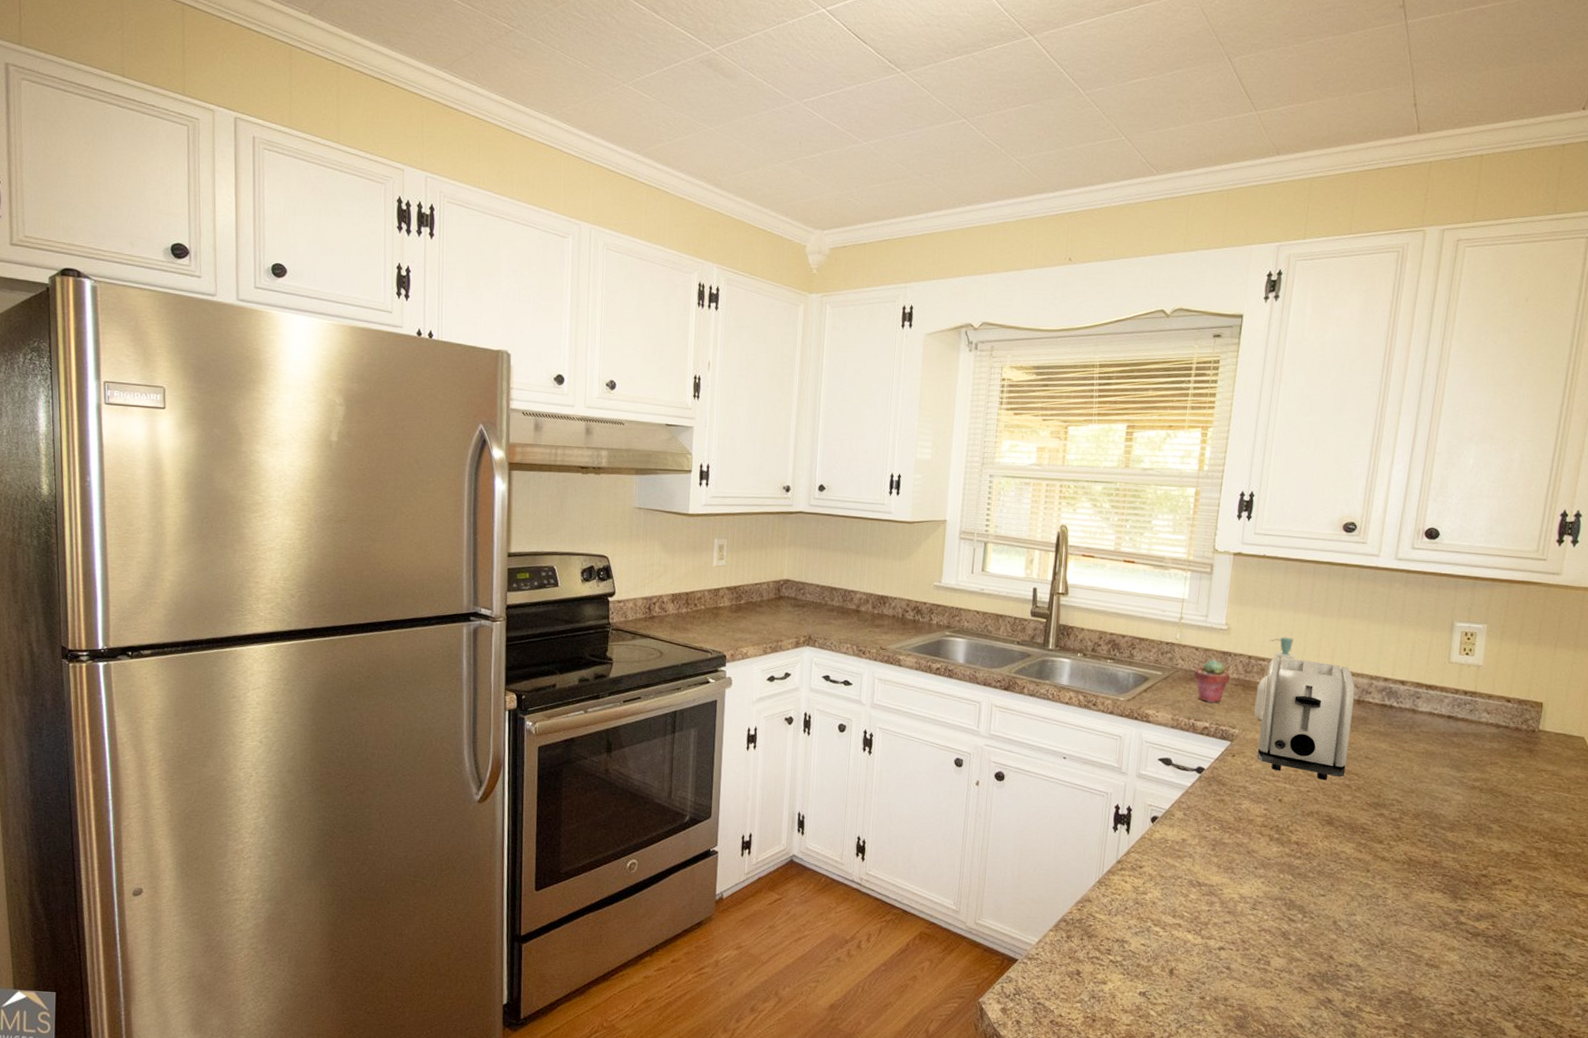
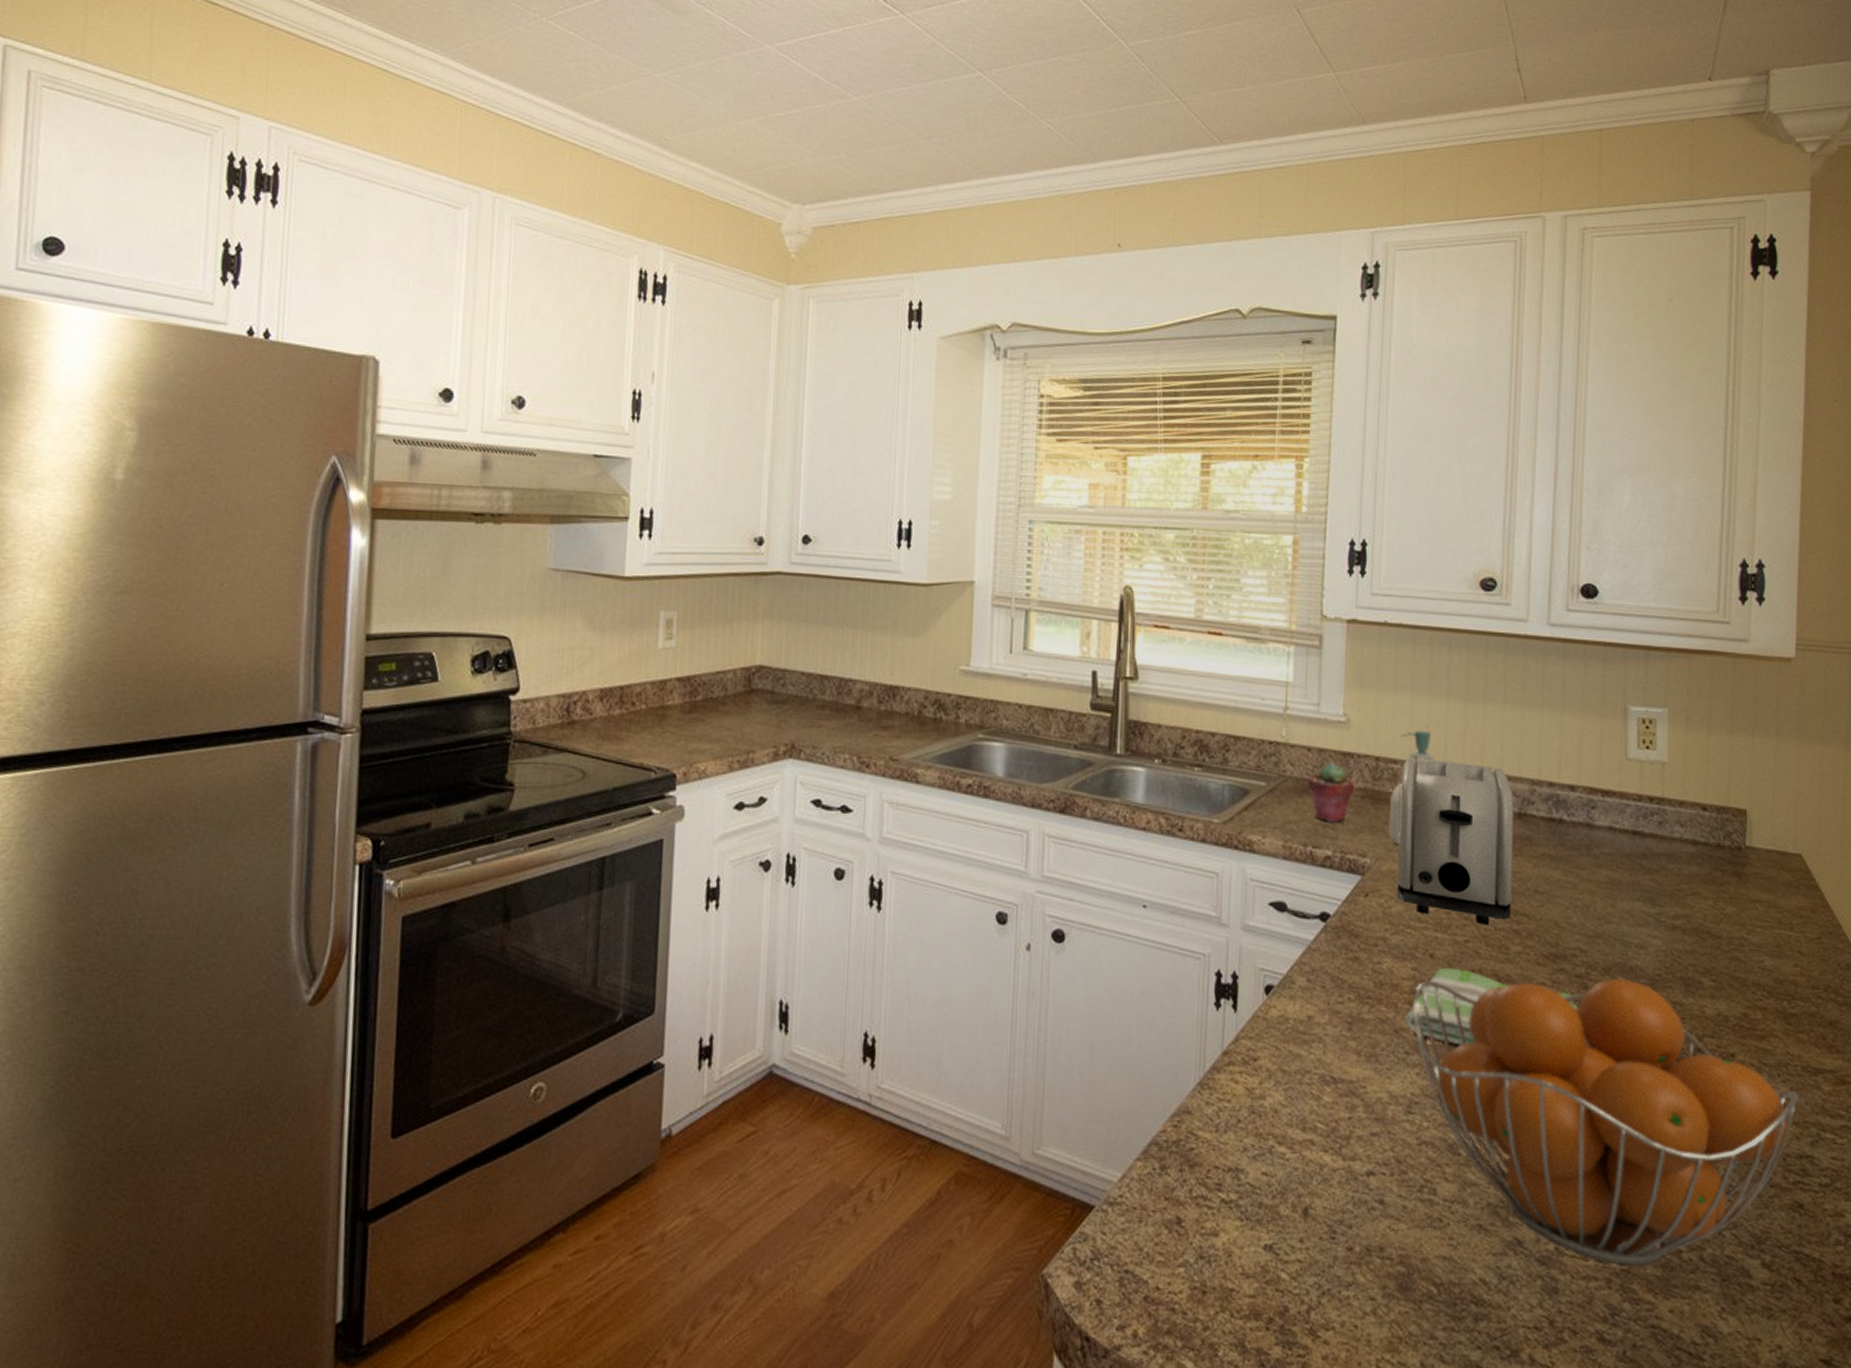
dish towel: none [1255,809,1391,865] -> present [1404,967,1577,1046]
fruit basket: none [1262,818,1559,1022] -> present [1413,978,1799,1265]

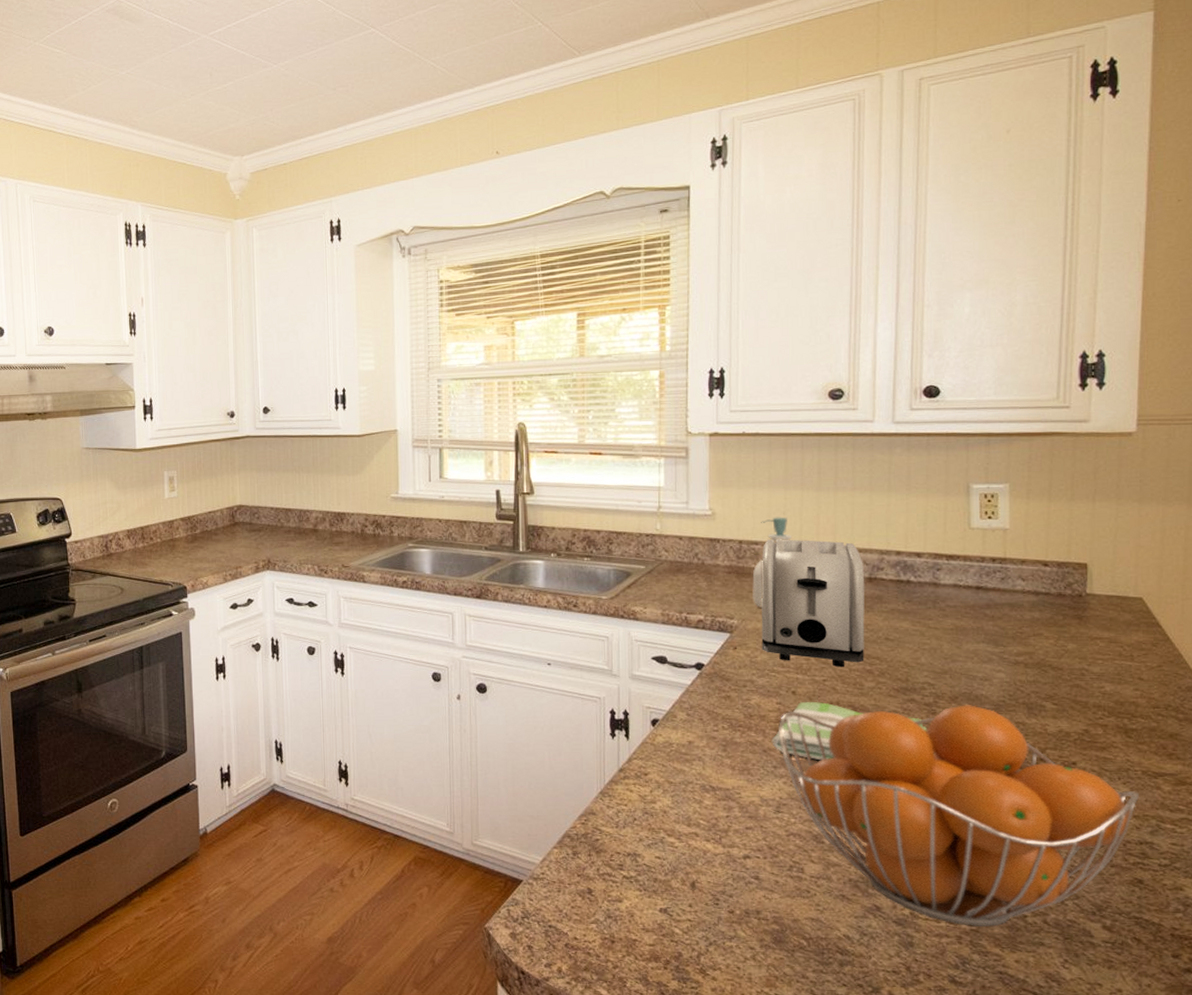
potted succulent: present [1308,763,1354,823] -> none [681,548,721,594]

